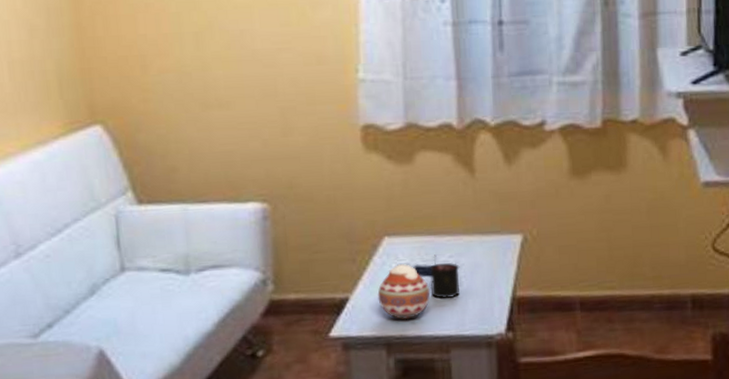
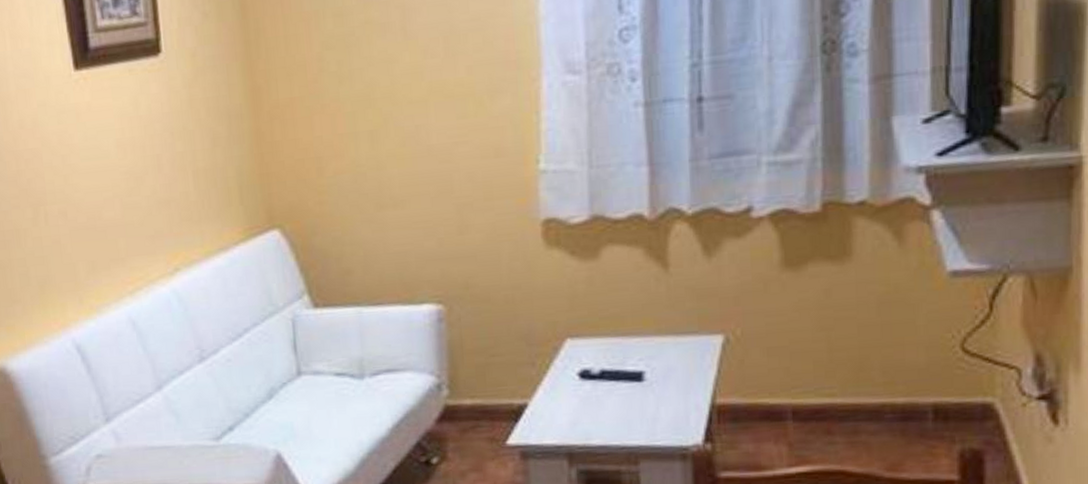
decorative ball: present [377,264,431,320] -> none [558,368,617,428]
candle: present [429,255,461,299] -> none [616,358,651,406]

